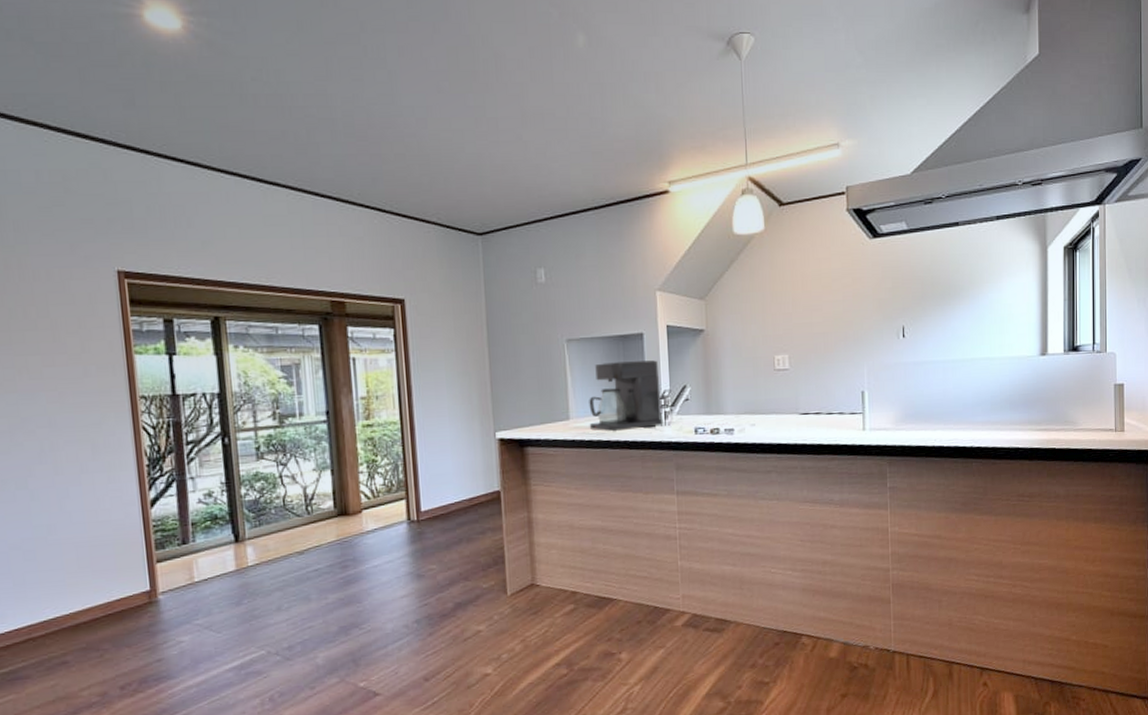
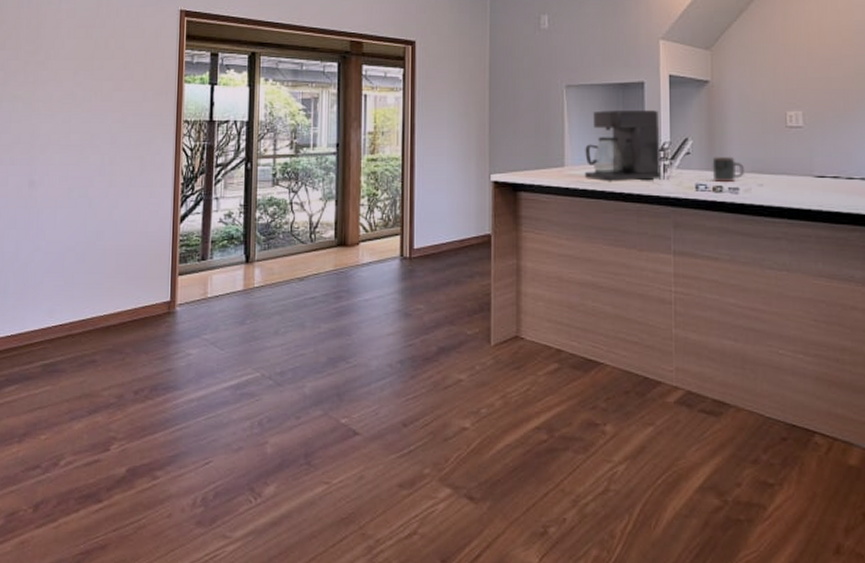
mug: none [709,401,738,425] -> present [712,157,744,183]

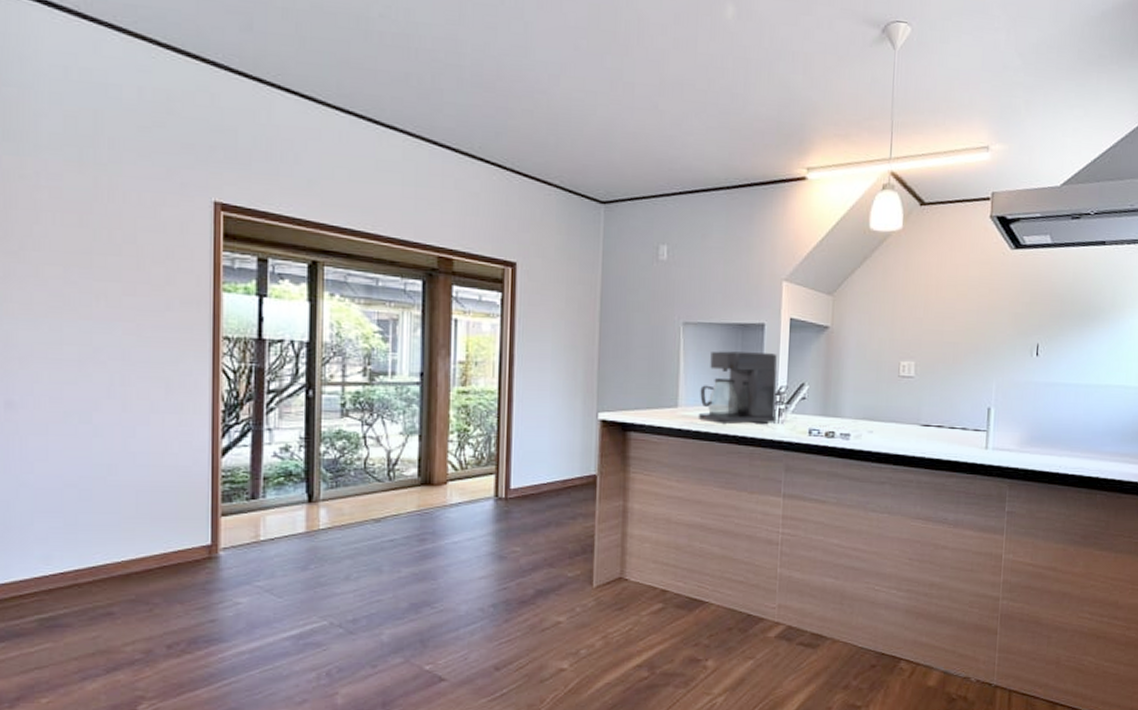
mug: present [712,157,744,183] -> none [825,403,856,429]

